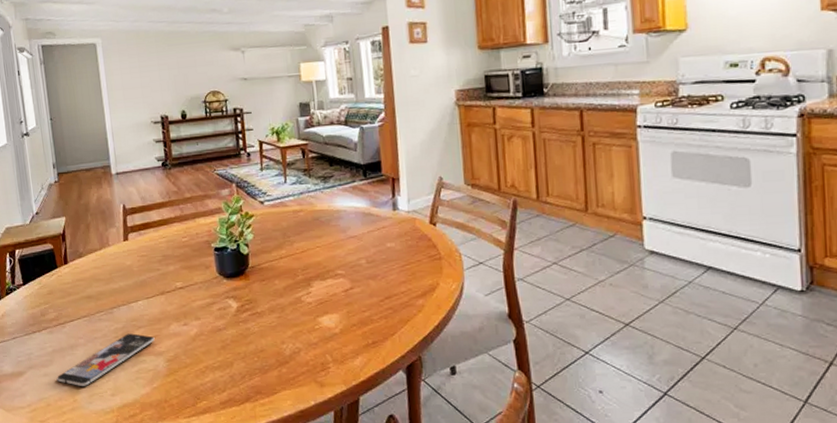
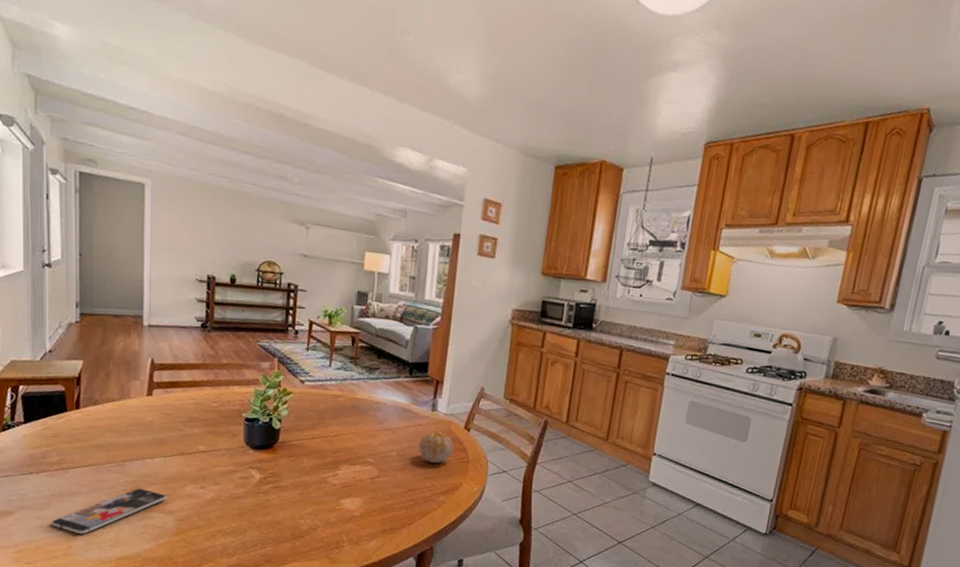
fruit: none [386,231,423,266] -> present [418,431,453,464]

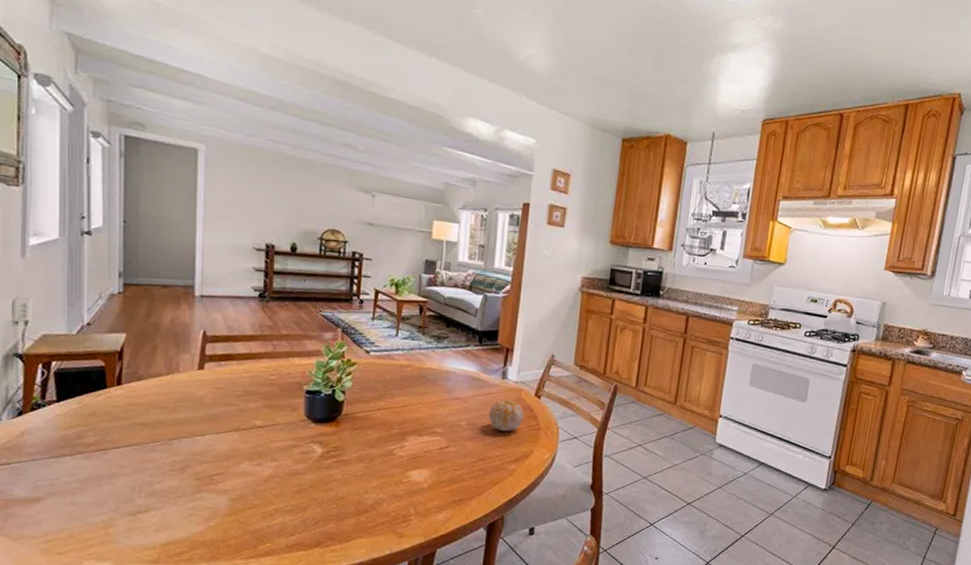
smartphone: present [51,488,167,535] -> none [86,468,220,520]

